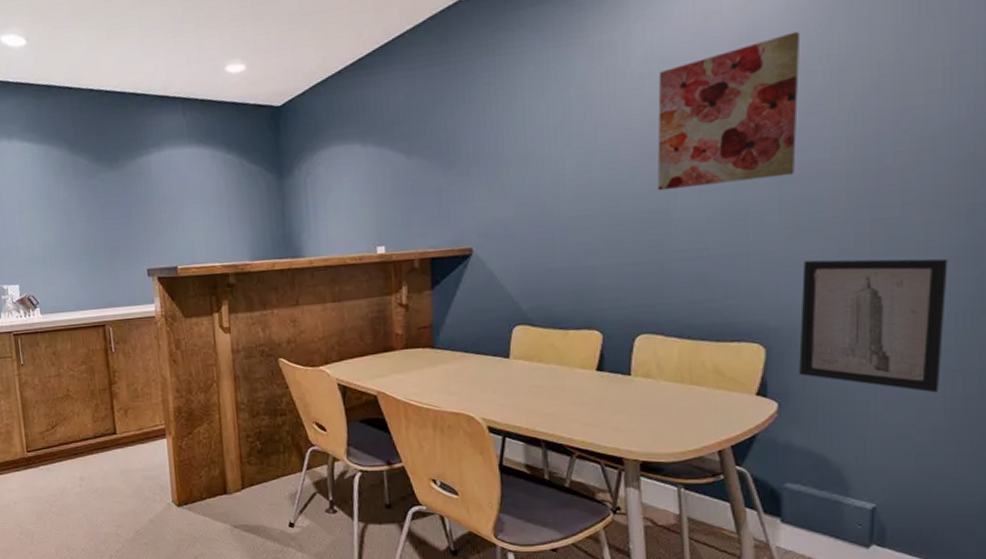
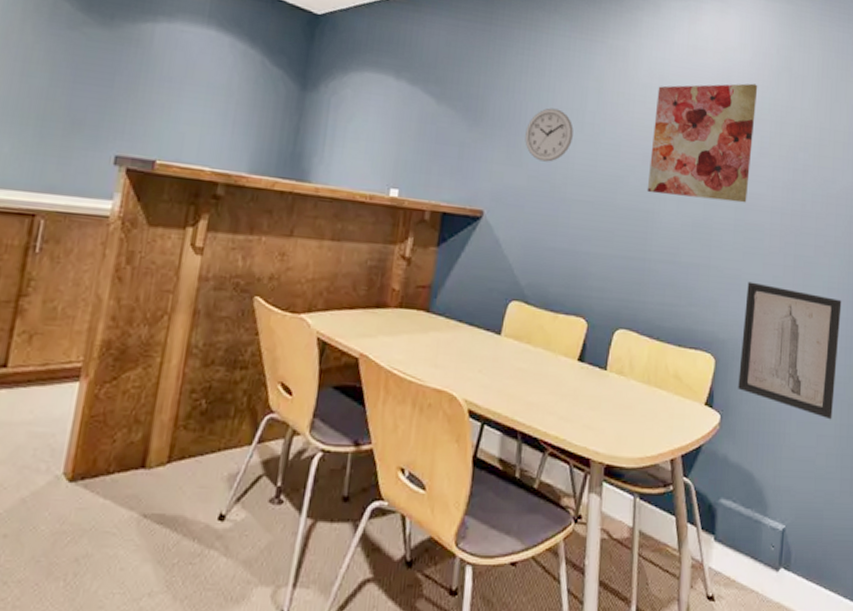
wall clock: none [505,129,560,187] -> present [525,108,573,162]

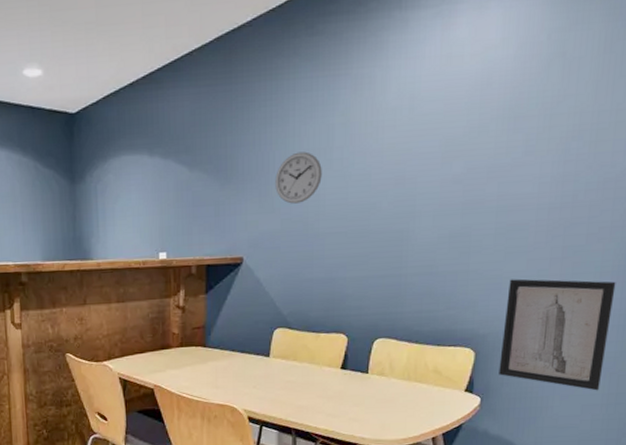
wall art: present [647,83,758,203] -> none [400,79,524,214]

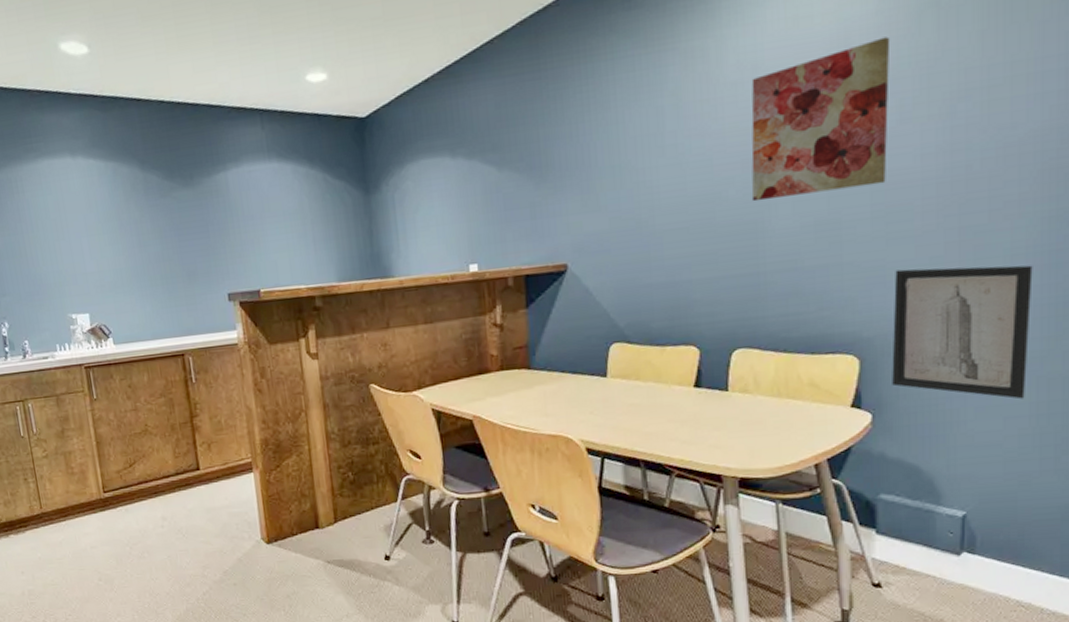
wall clock: present [275,151,322,204] -> none [598,139,654,200]
wall art: none [400,79,524,214] -> present [751,36,891,202]

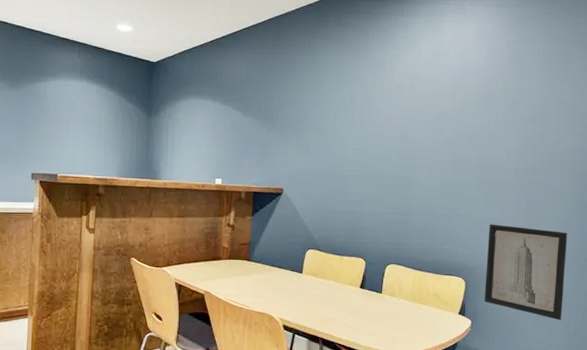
wall art: present [751,36,891,202] -> none [405,74,492,166]

